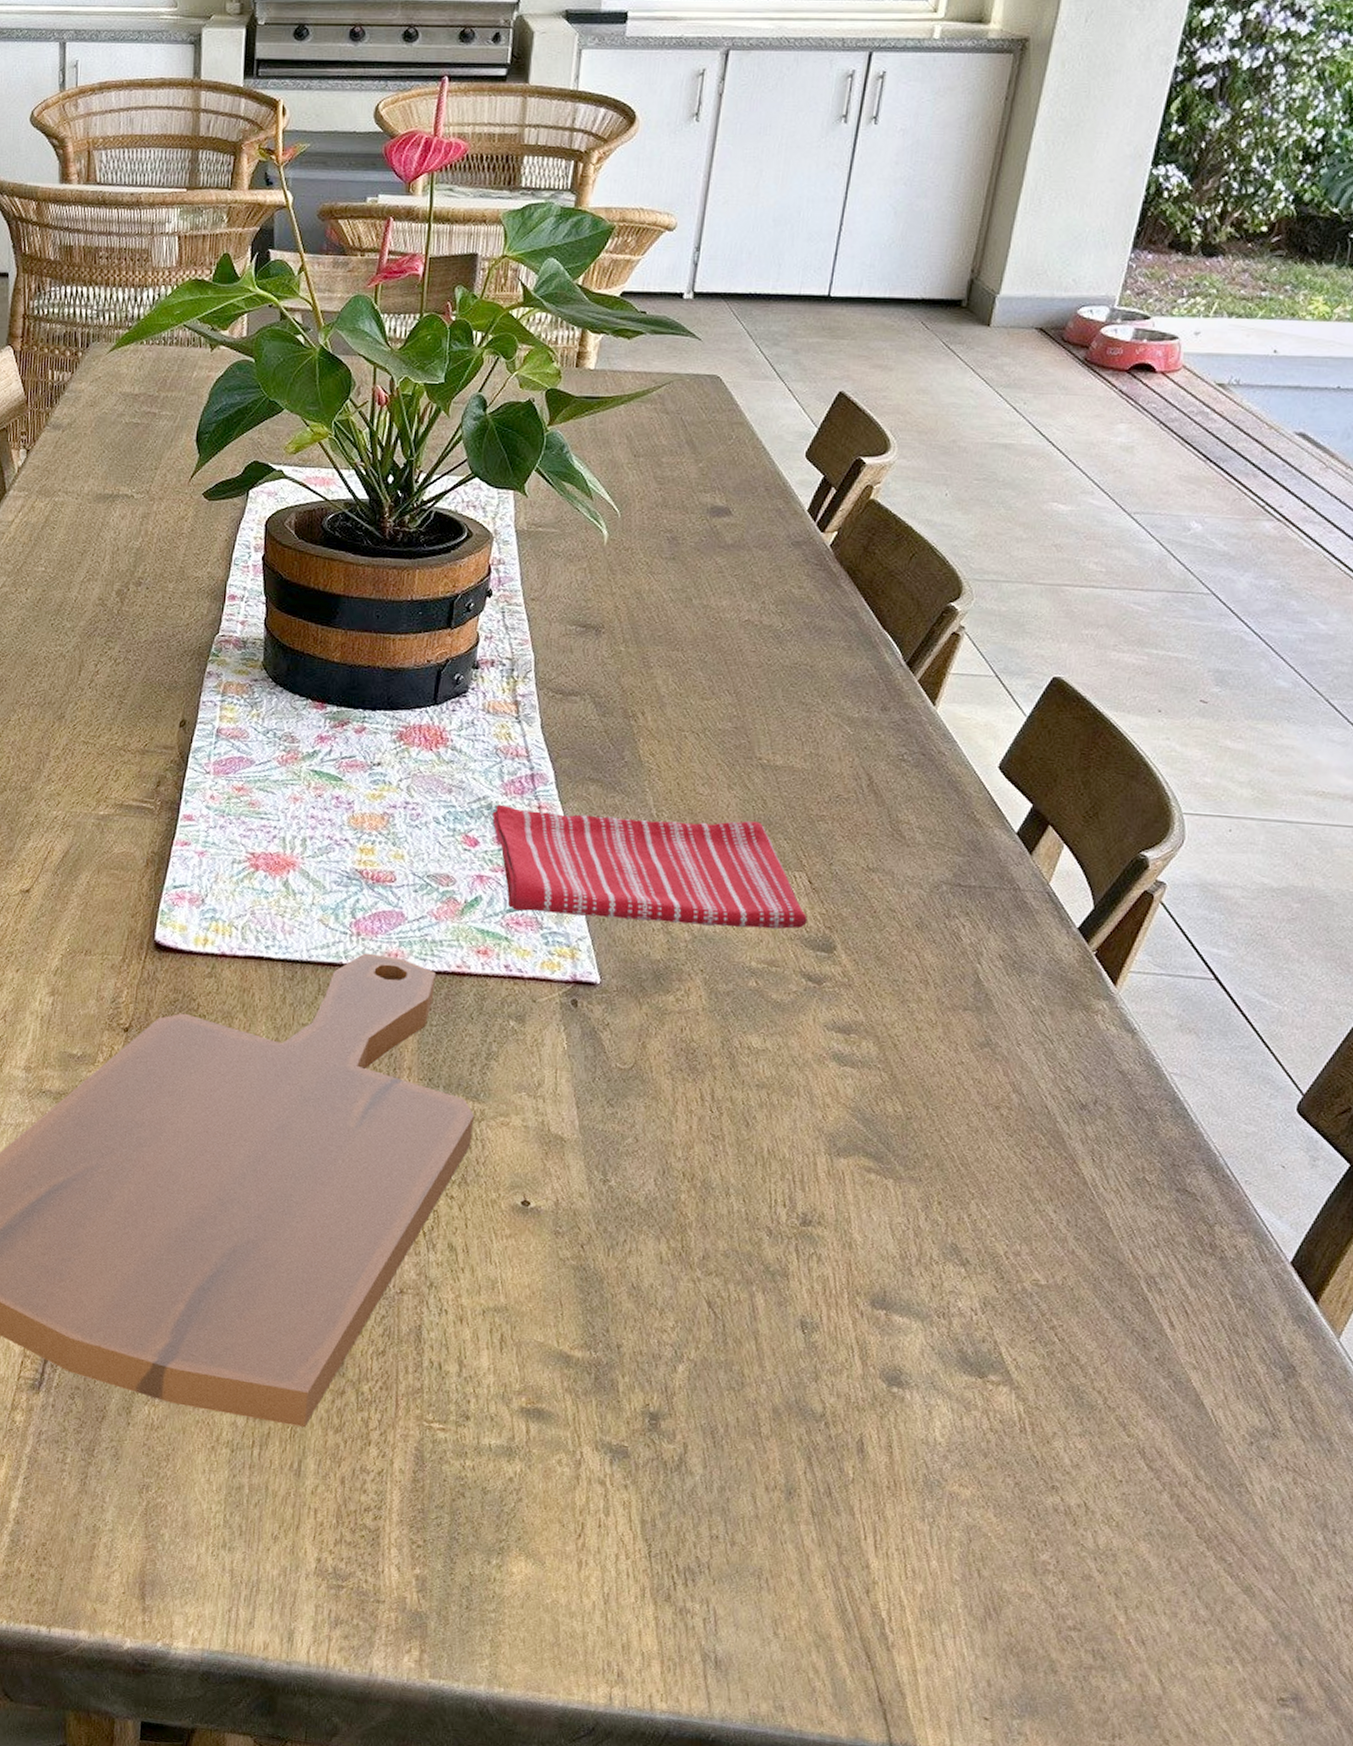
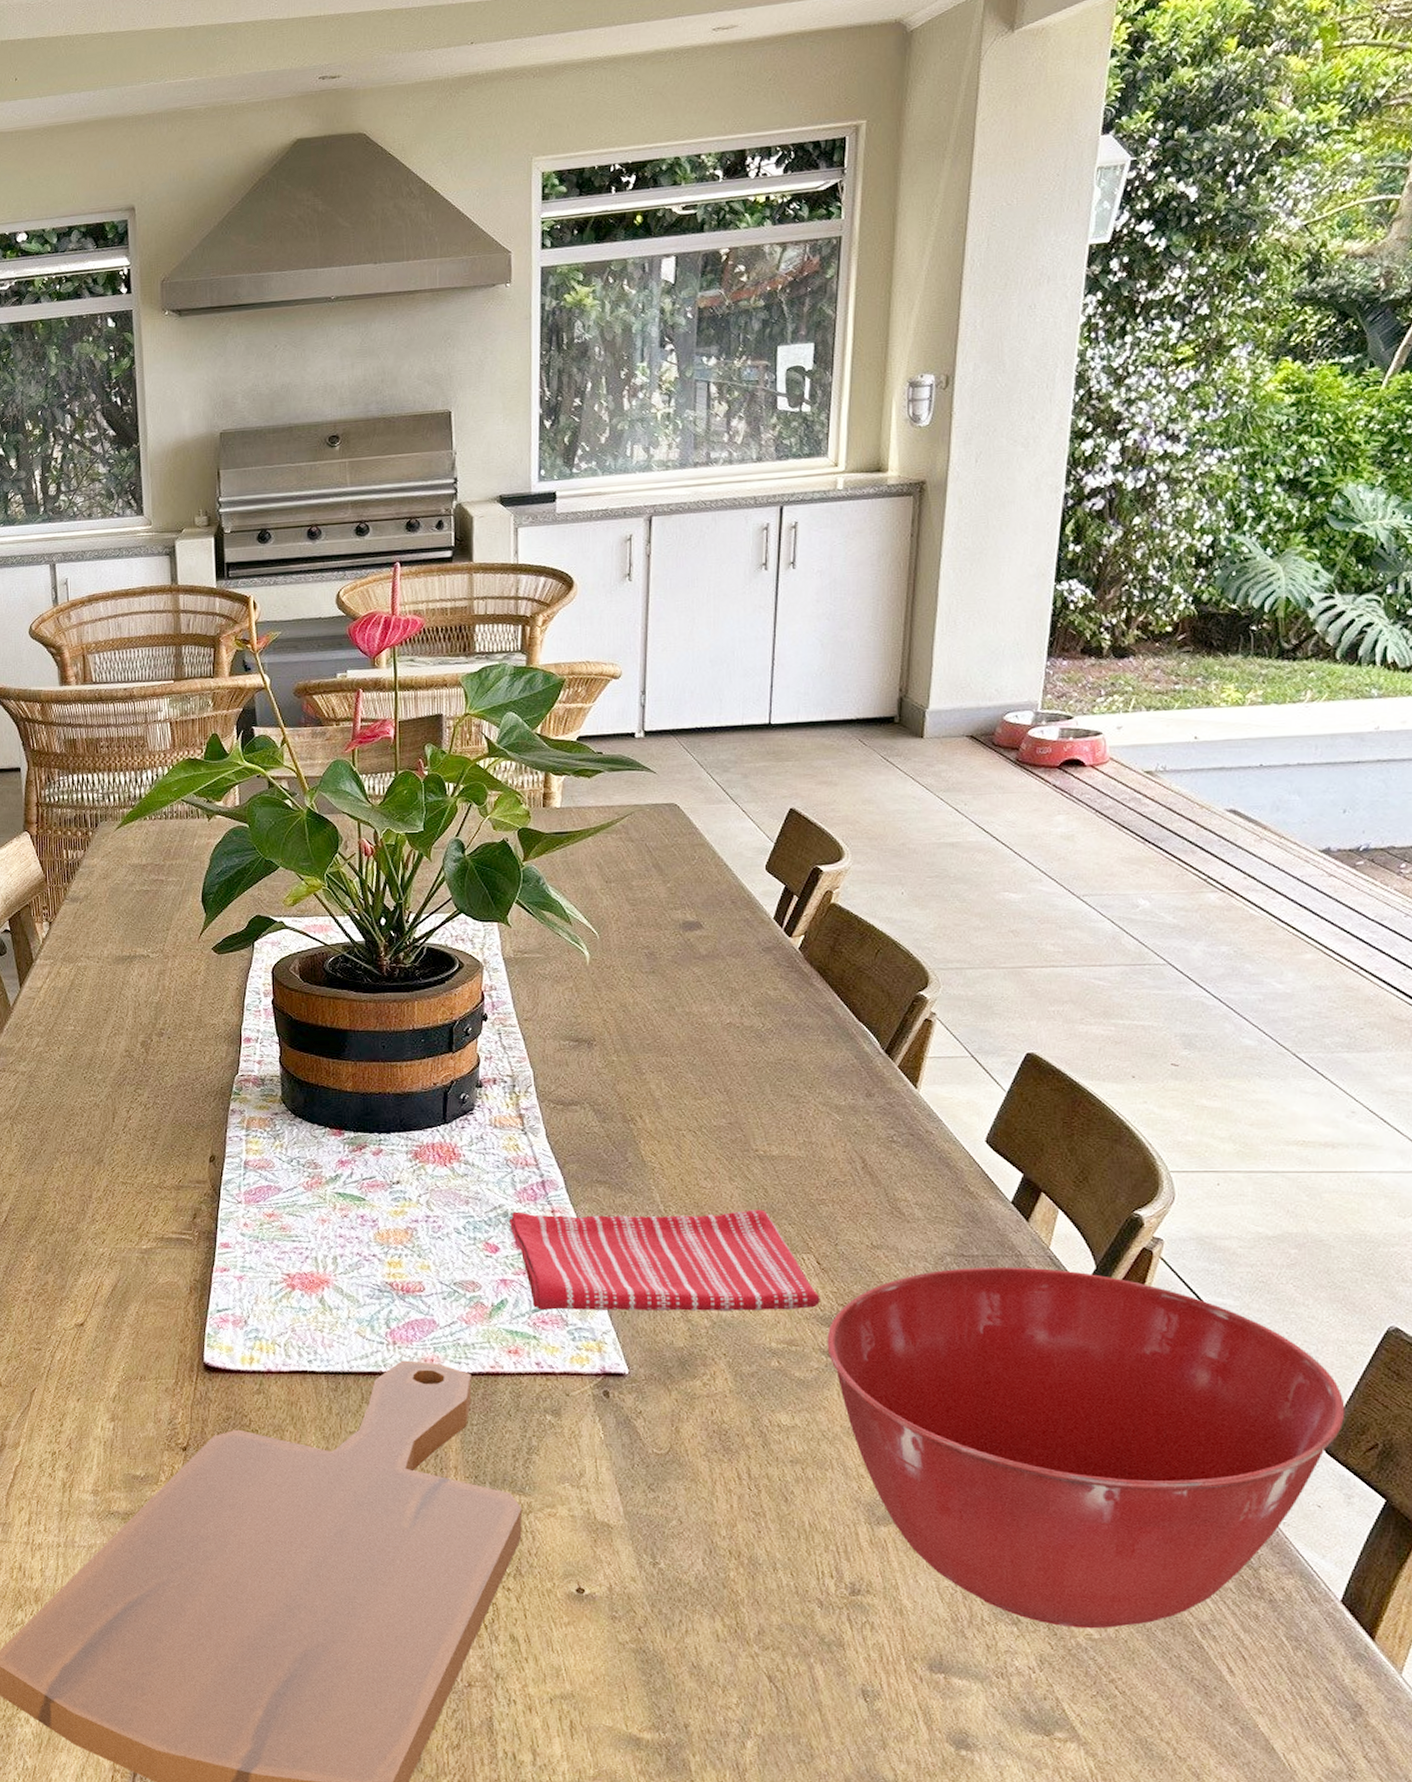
mixing bowl: none [808,898,1325,1275] -> present [827,1267,1345,1629]

